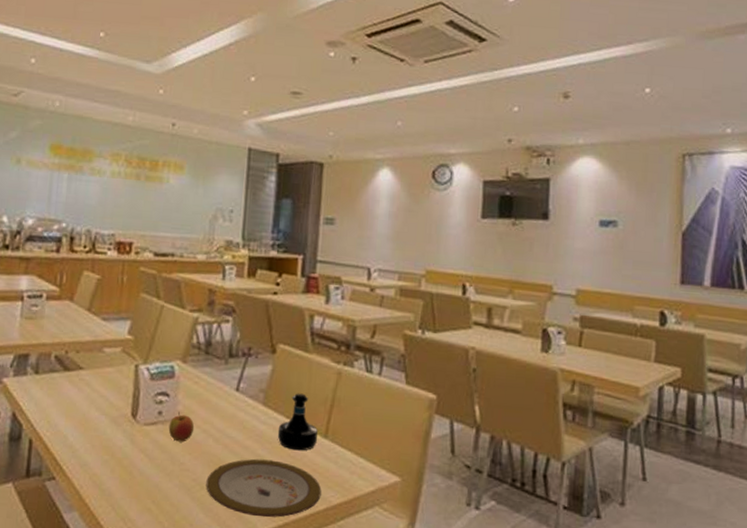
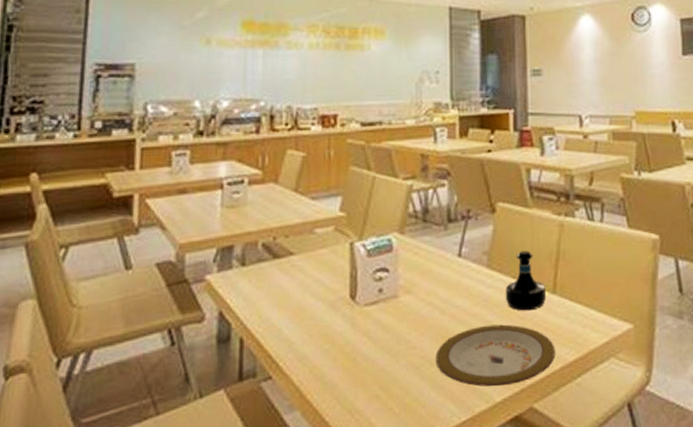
apple: present [168,412,195,442] -> none [391,287,418,319]

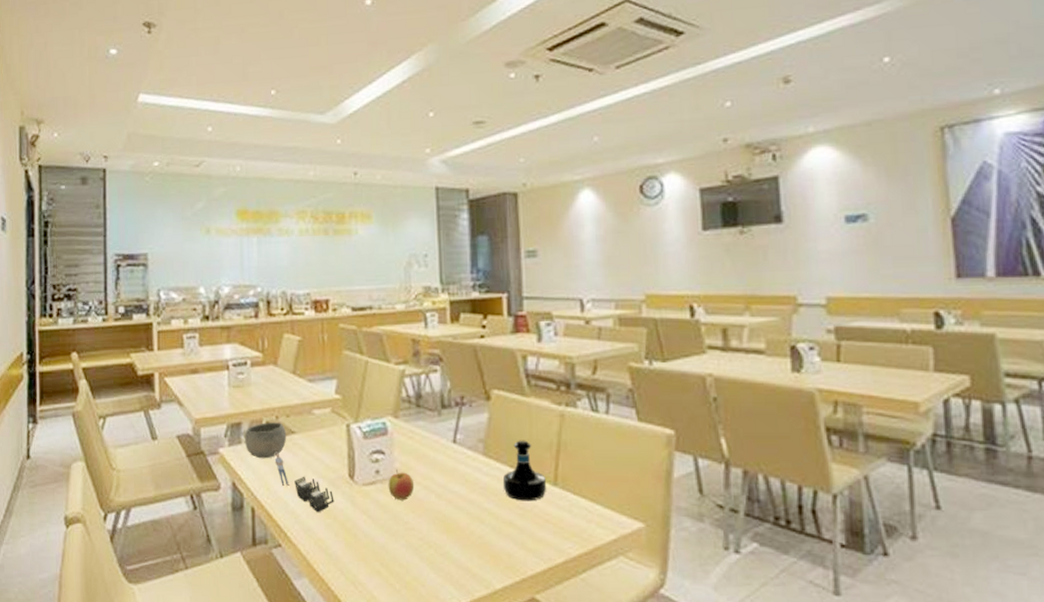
bowl: none [237,244,285,284] -> present [245,423,287,459]
napkin holder: none [269,275,333,339] -> present [274,452,334,513]
apple: none [391,287,418,319] -> present [388,469,415,500]
plate: present [435,324,556,387] -> none [433,512,558,574]

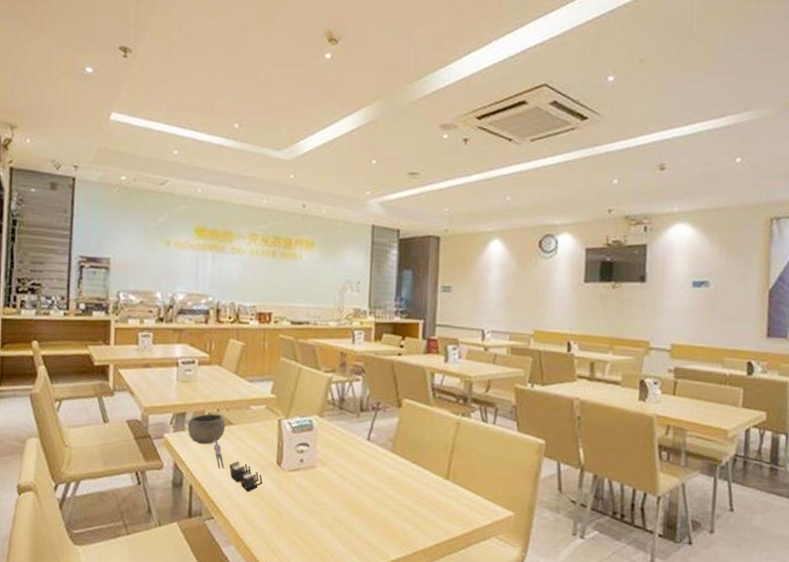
apple: present [388,469,415,500] -> none [309,459,332,485]
tequila bottle: present [502,440,546,501] -> none [405,441,440,491]

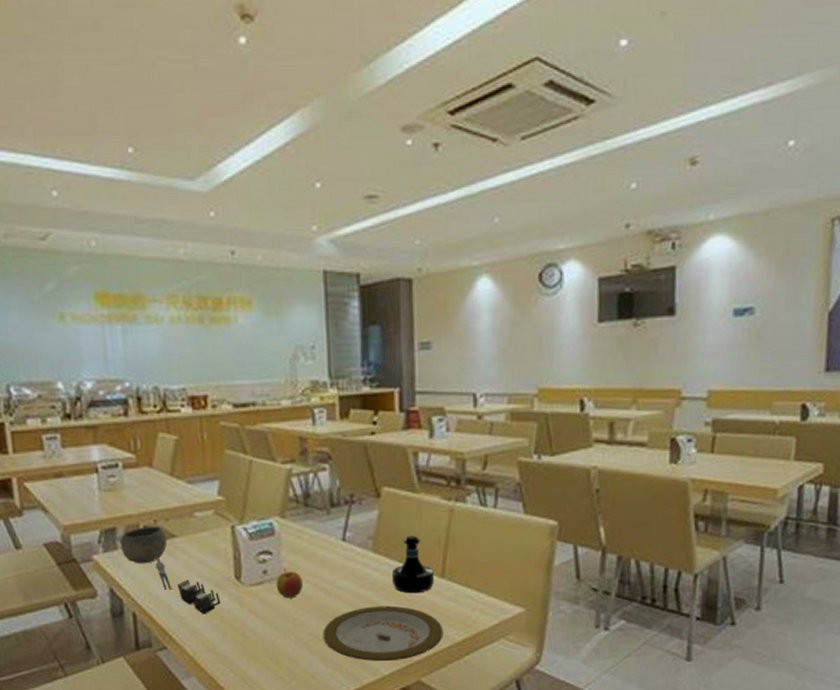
apple: none [309,459,332,485] -> present [276,569,304,599]
plate: none [344,498,445,548] -> present [323,605,443,662]
tequila bottle: none [405,441,440,491] -> present [391,535,434,594]

